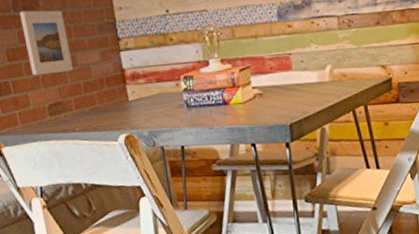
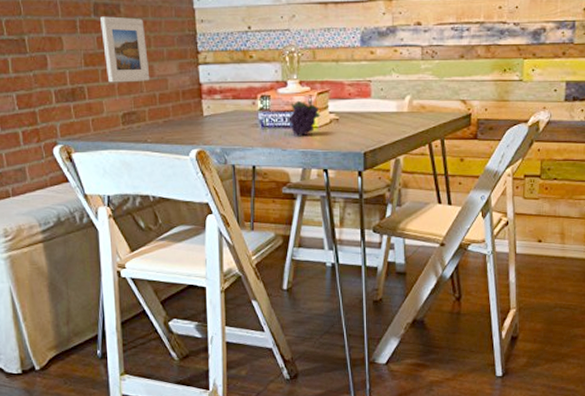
fruit: none [211,78,244,113] -> present [287,100,321,136]

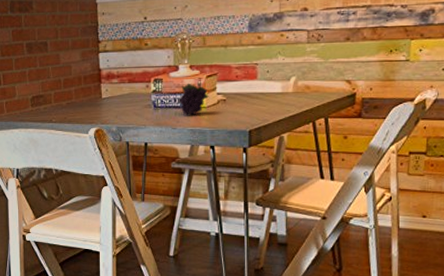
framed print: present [100,16,150,83] -> none [16,12,56,70]

